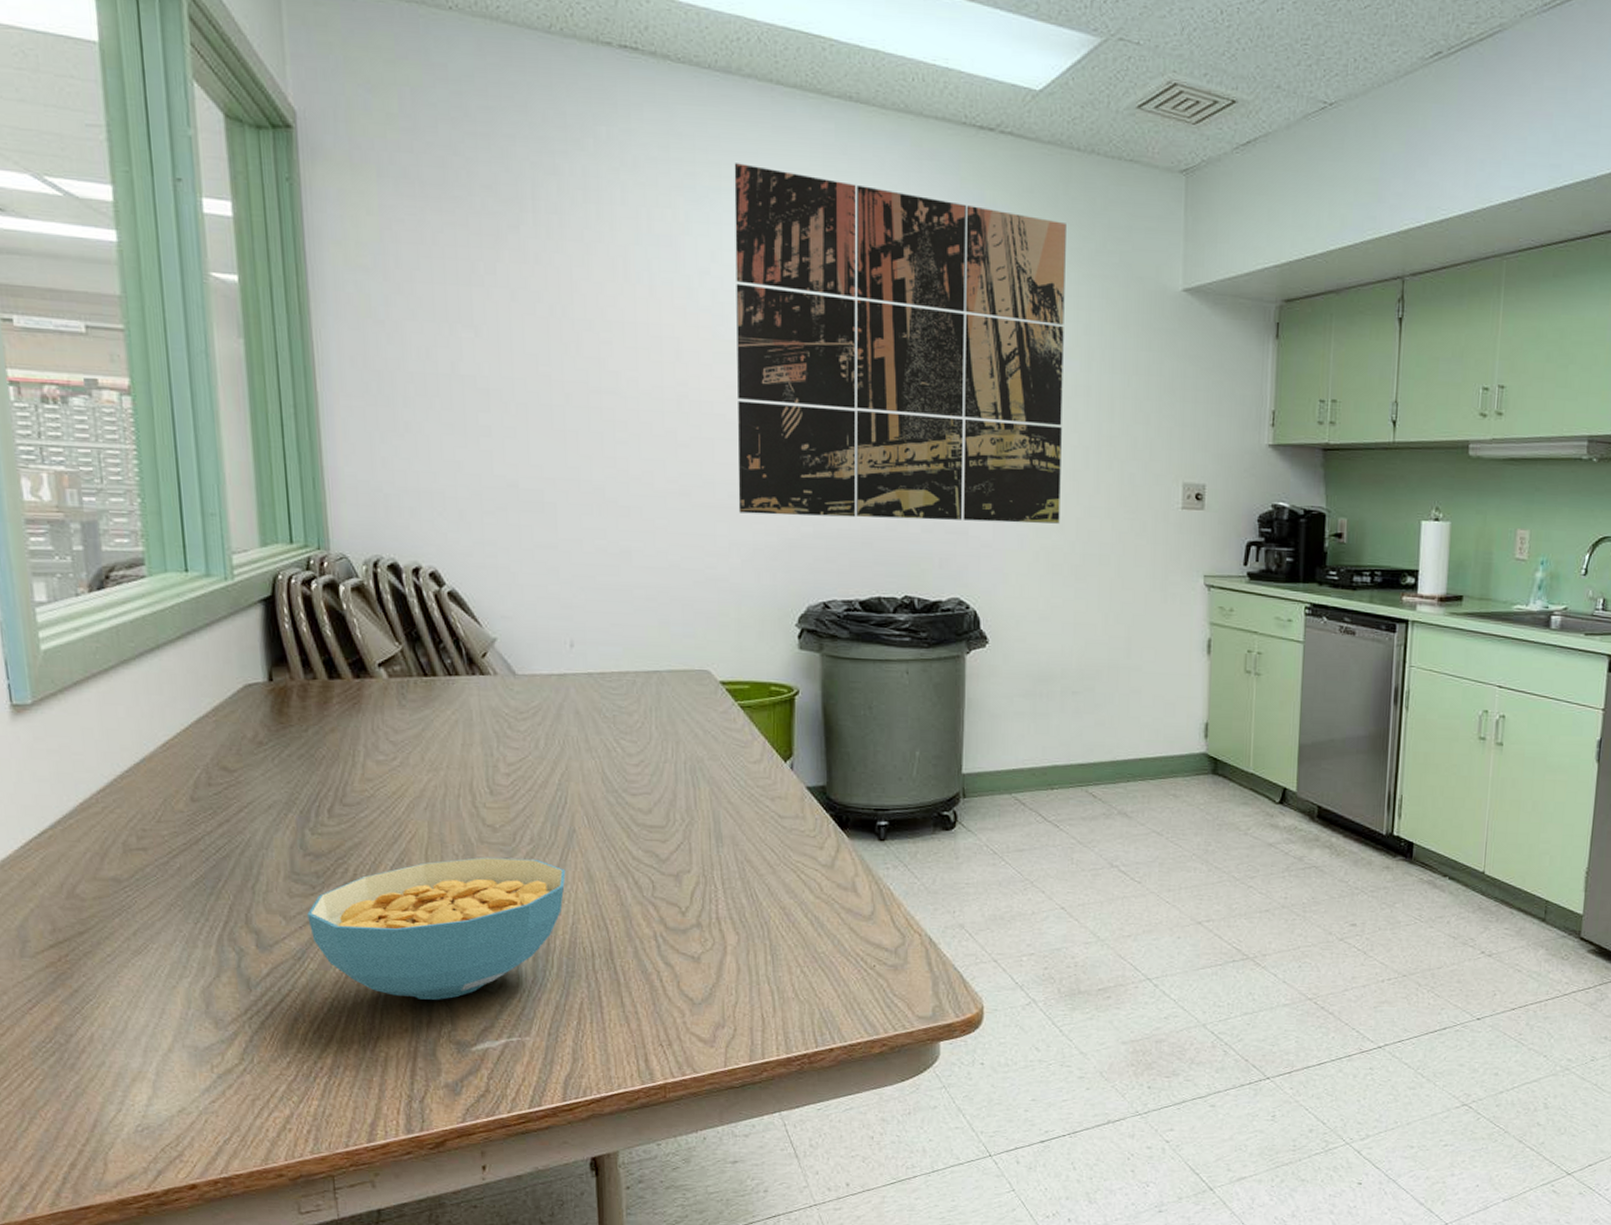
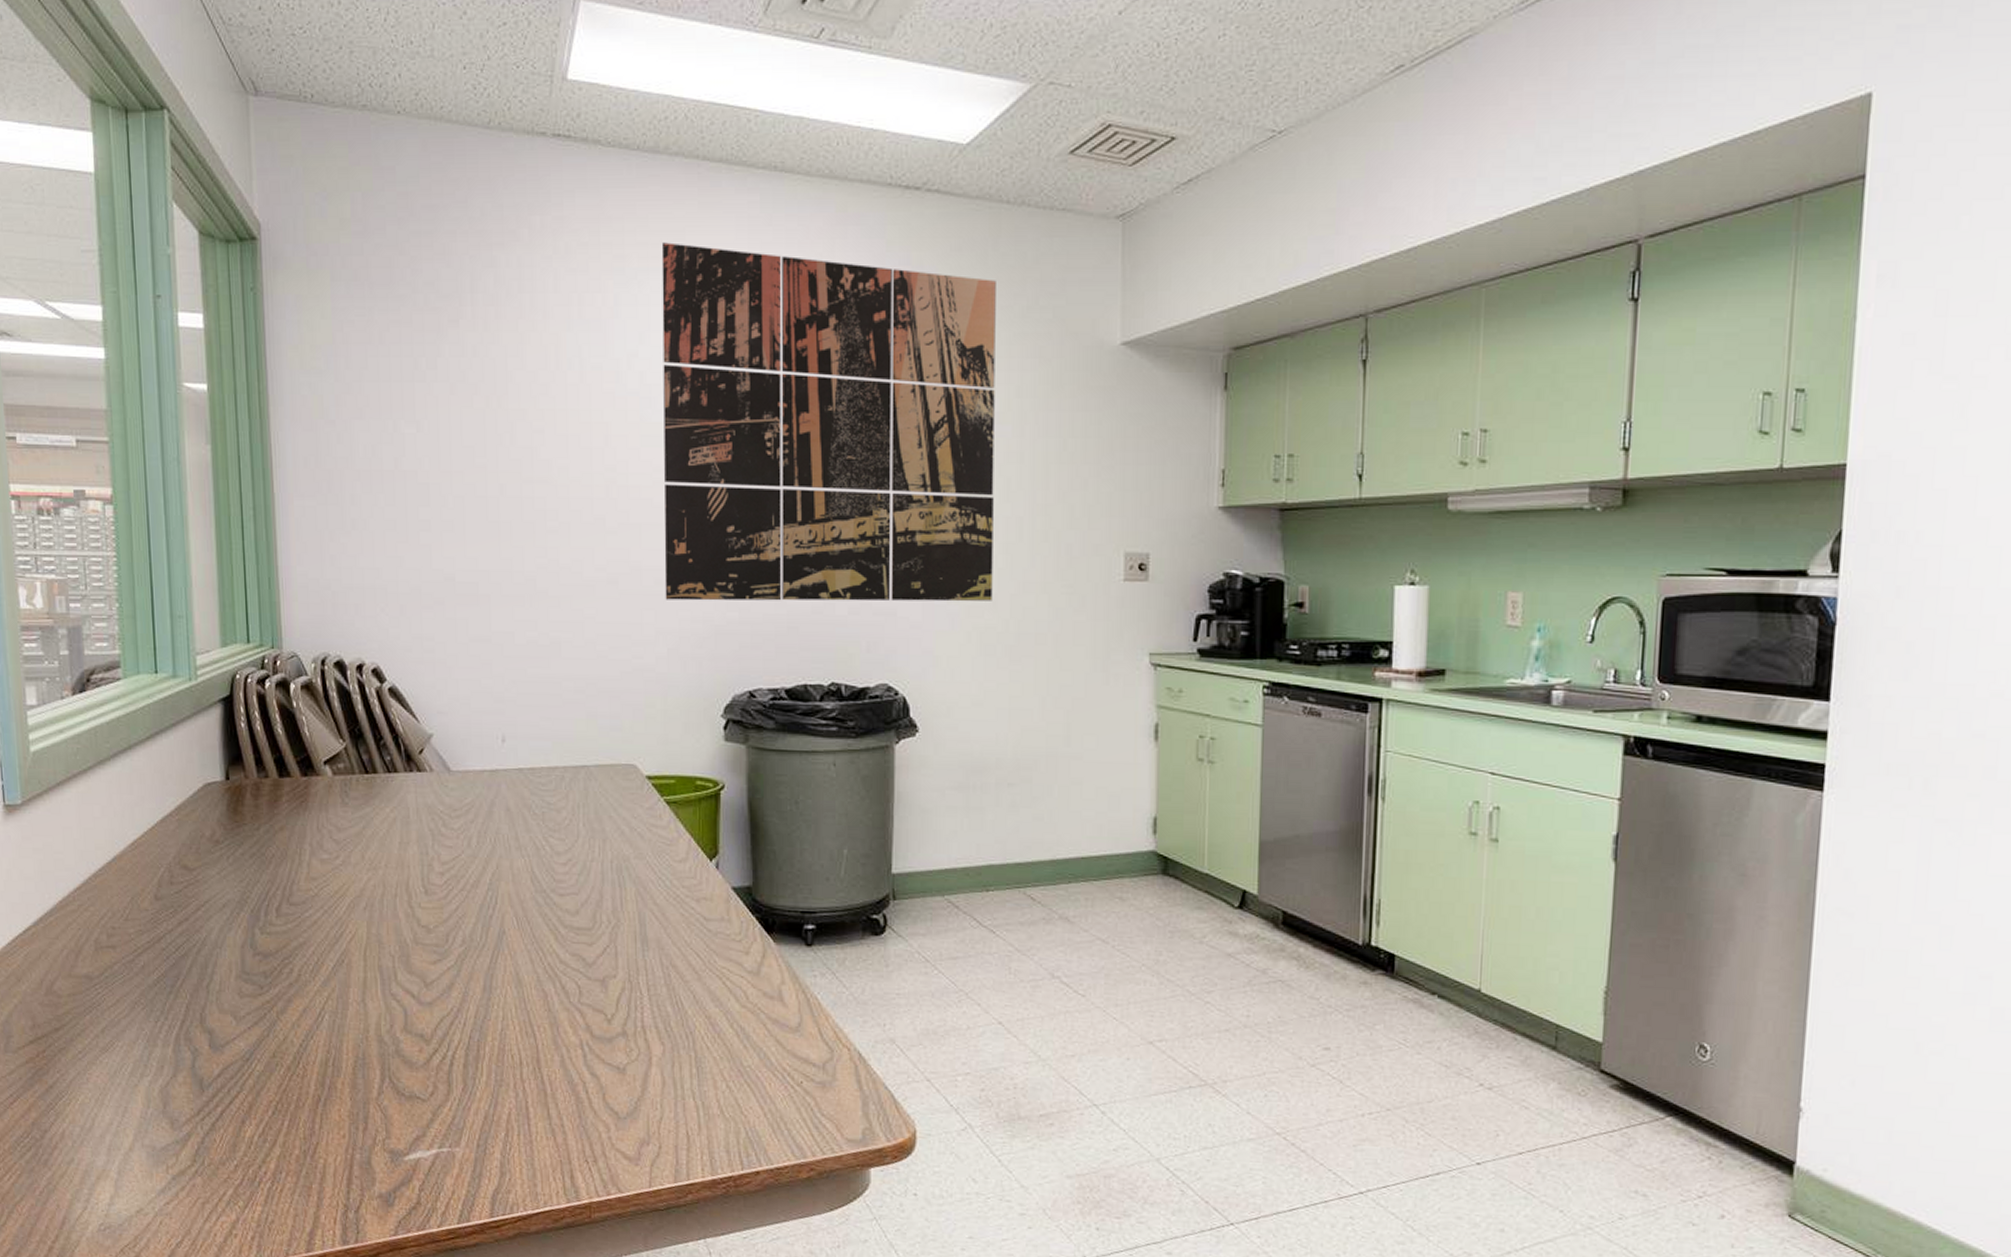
cereal bowl: present [307,856,566,1000] -> none [255,958,496,1106]

